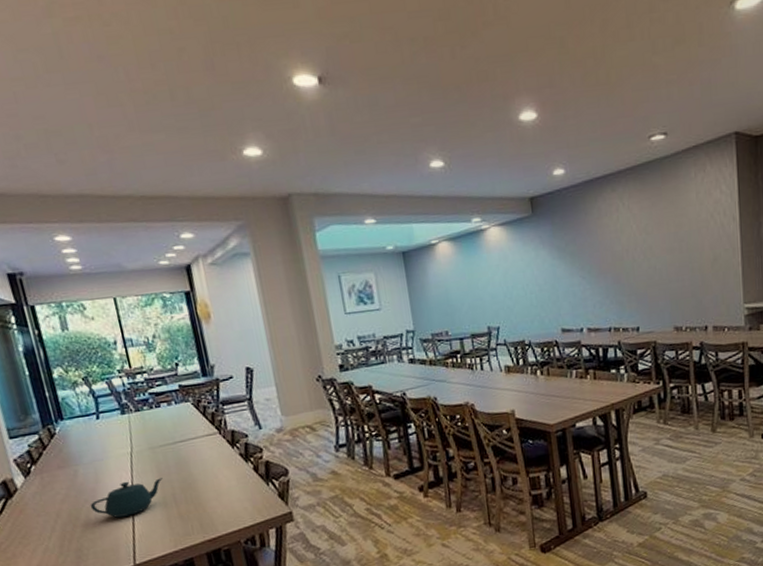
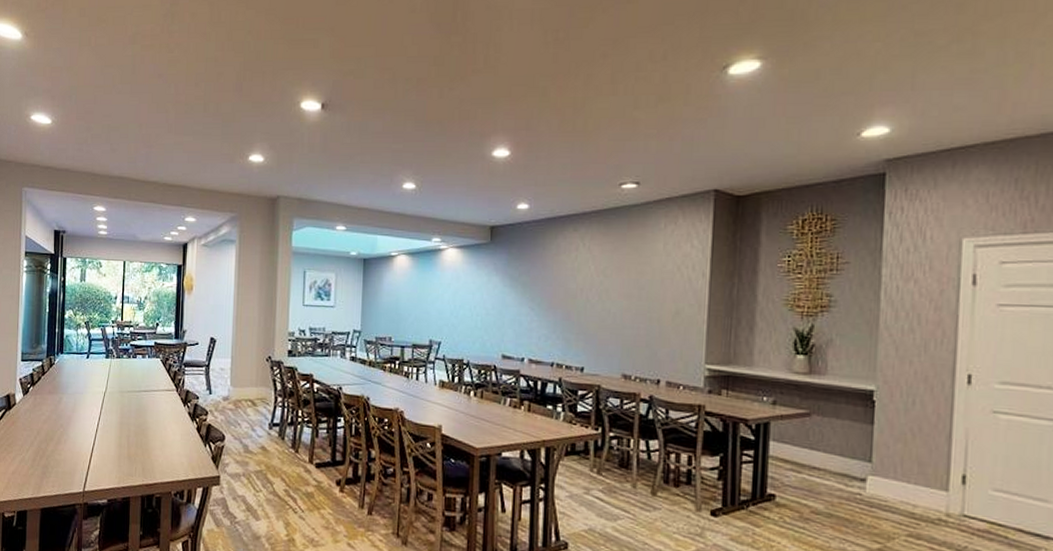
teapot: present [90,478,163,518] -> none [63,416,123,447]

